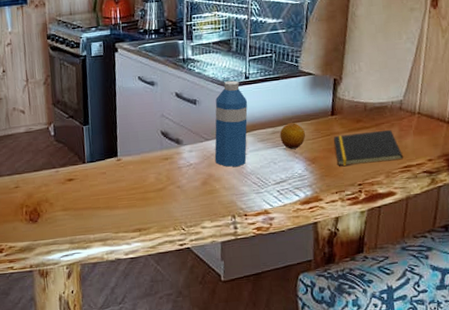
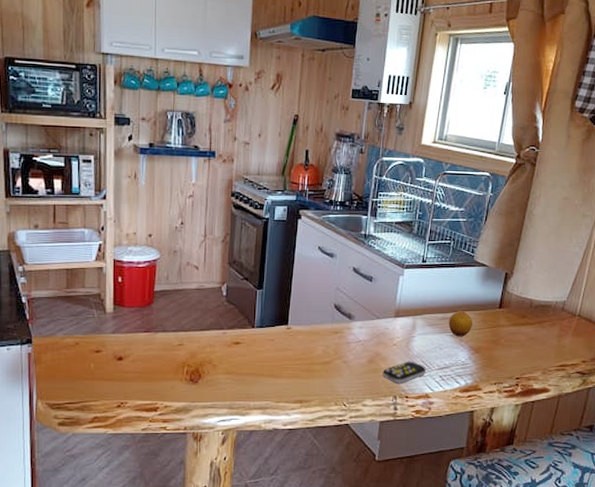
water bottle: present [214,80,248,167] -> none [383,262,422,349]
remote control: none [218,179,262,203] -> present [383,361,426,383]
notepad: present [334,129,404,166] -> none [499,328,561,359]

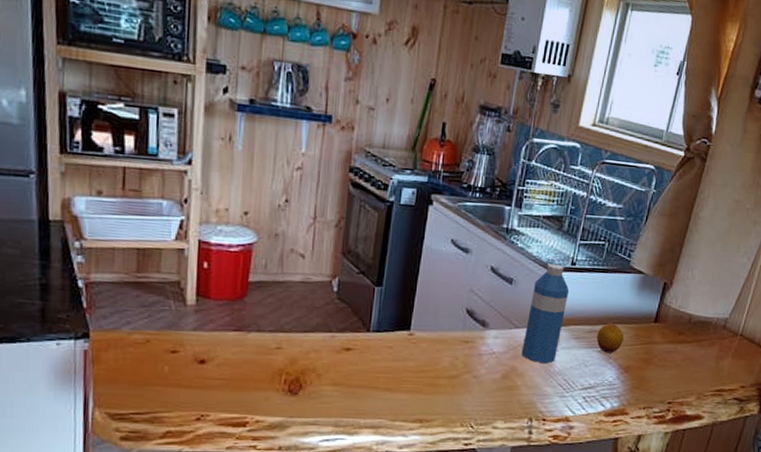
water bottle: none [383,262,422,349] -> present [521,263,570,364]
remote control: present [383,361,426,383] -> none [518,378,568,404]

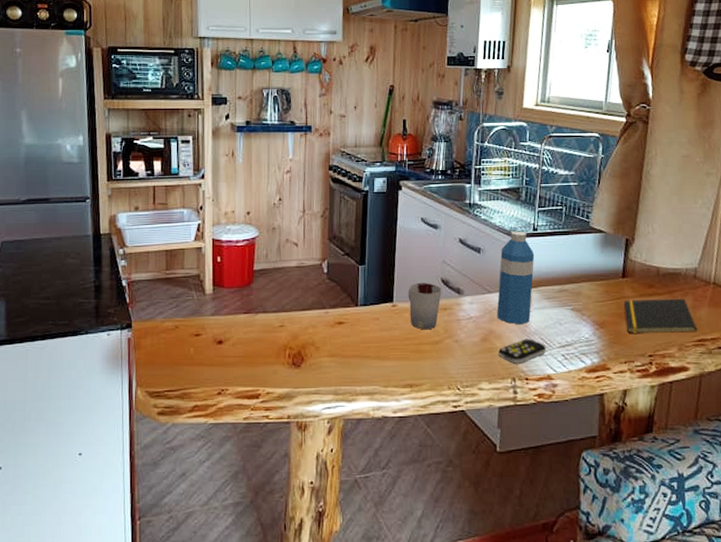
cup: none [427,311,465,363] -> present [408,283,442,330]
remote control: none [518,378,568,404] -> present [498,338,546,364]
fruit: present [596,323,625,353] -> none [567,282,595,310]
notepad: none [651,345,718,382] -> present [624,298,698,333]

